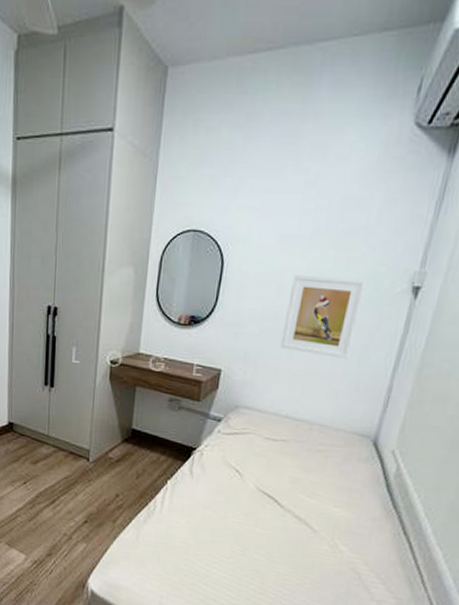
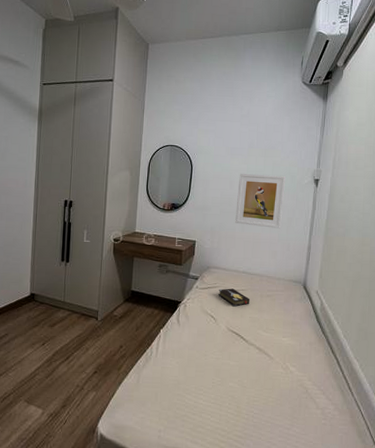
hardback book: none [247,436,292,461] -> present [218,288,250,307]

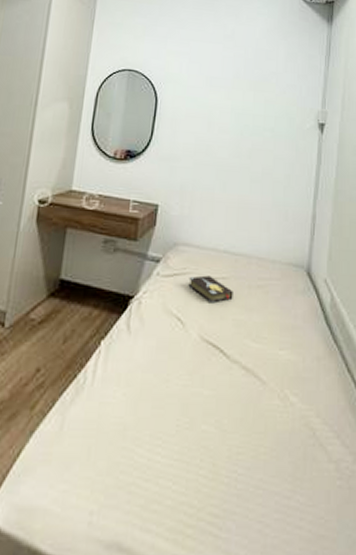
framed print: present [235,173,286,229] -> none [214,111,283,189]

